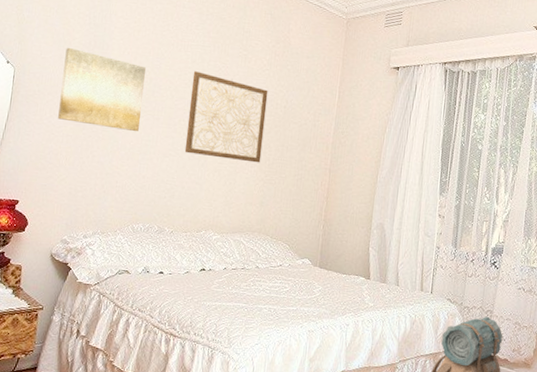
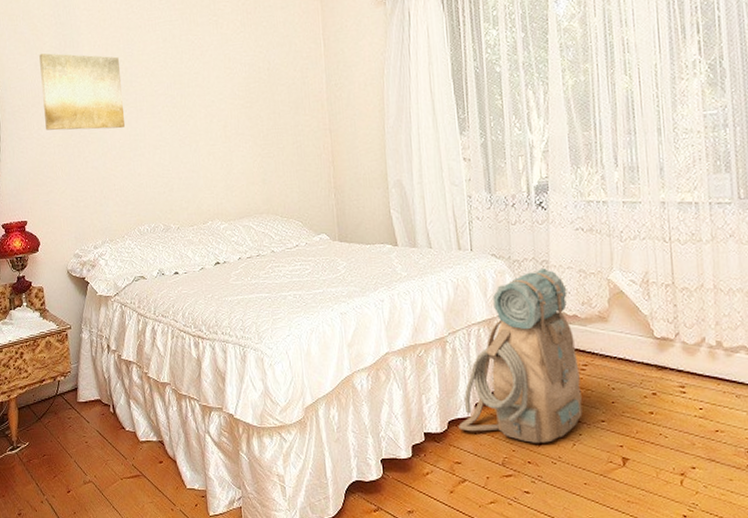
wall art: present [184,71,268,163] -> none [166,50,254,141]

